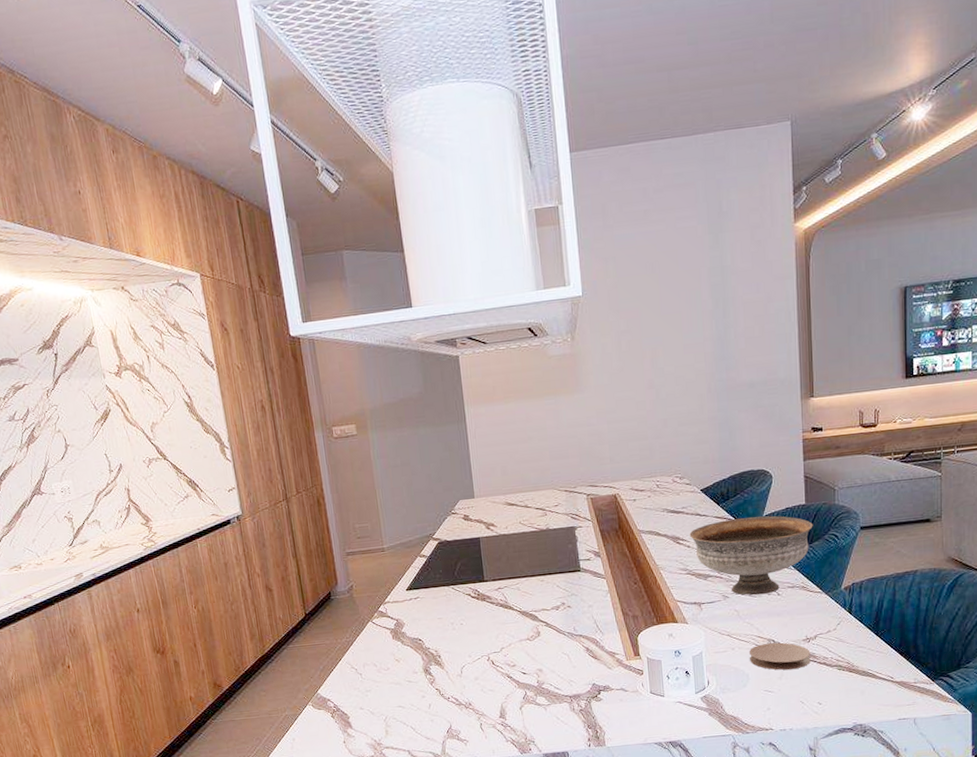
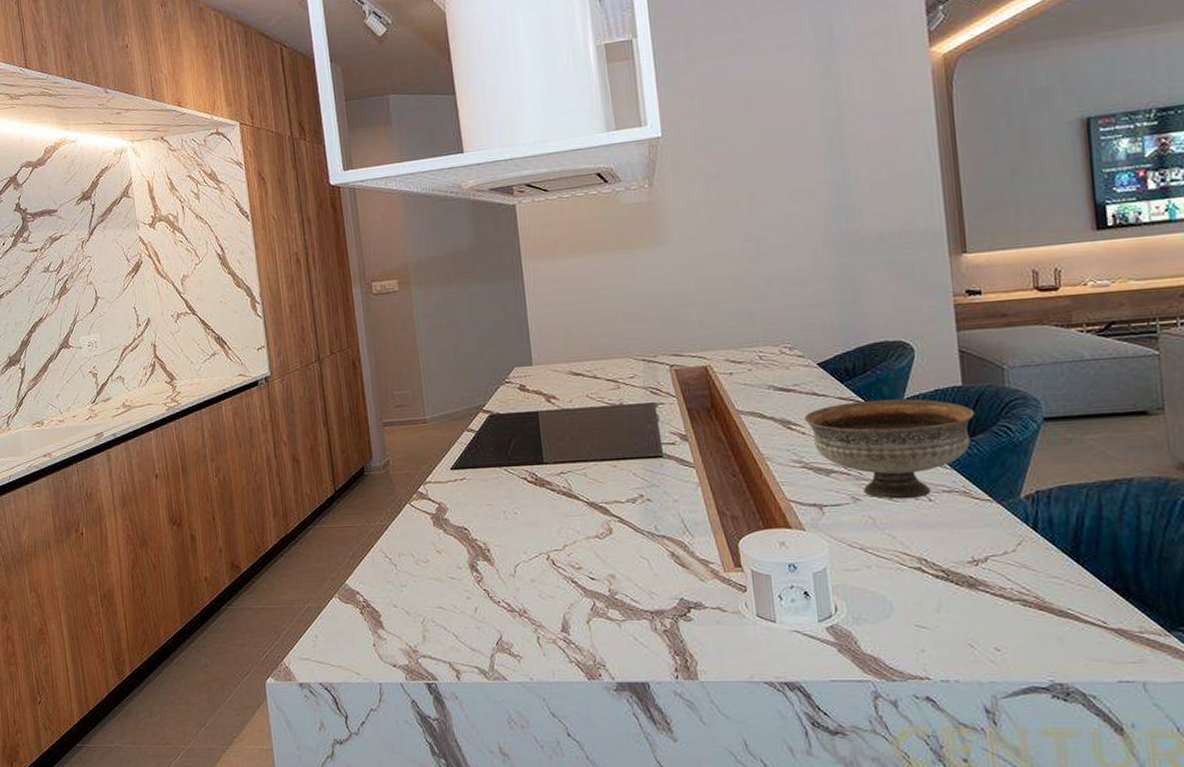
coaster: present [749,642,811,670] -> none [892,563,981,601]

